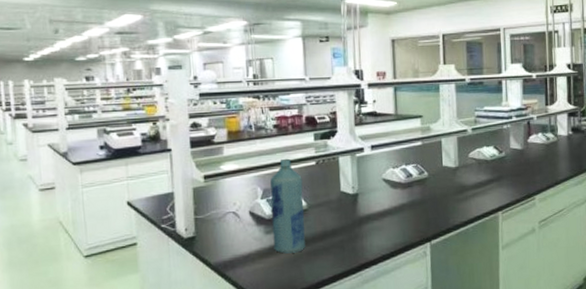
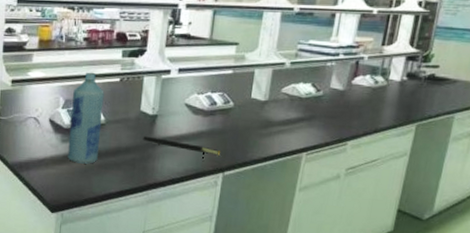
notepad: none [347,216,425,232] -> present [142,136,221,160]

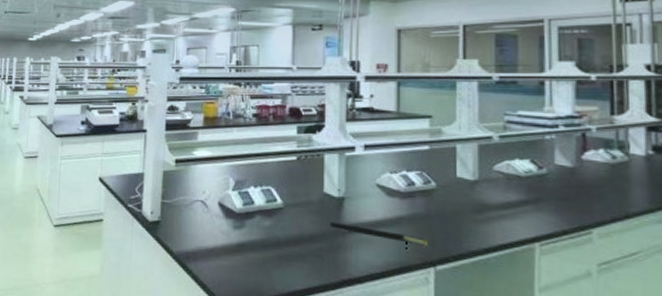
bottle: present [67,72,104,164] -> none [241,150,280,255]

